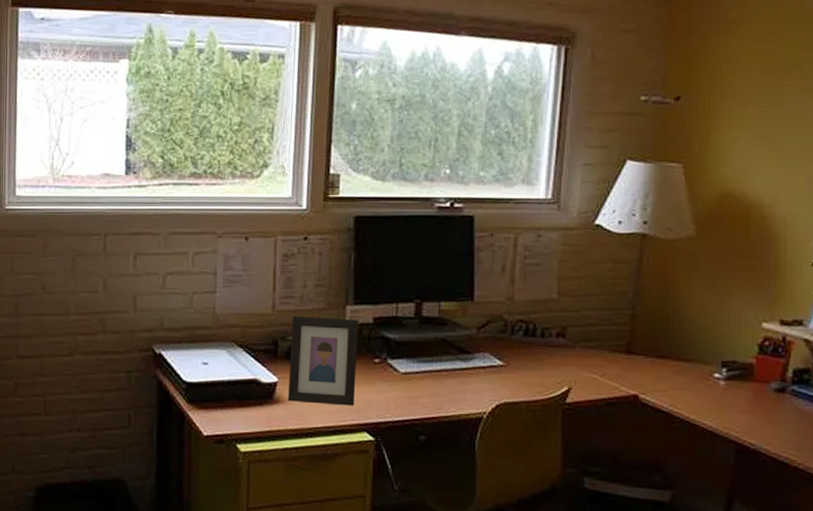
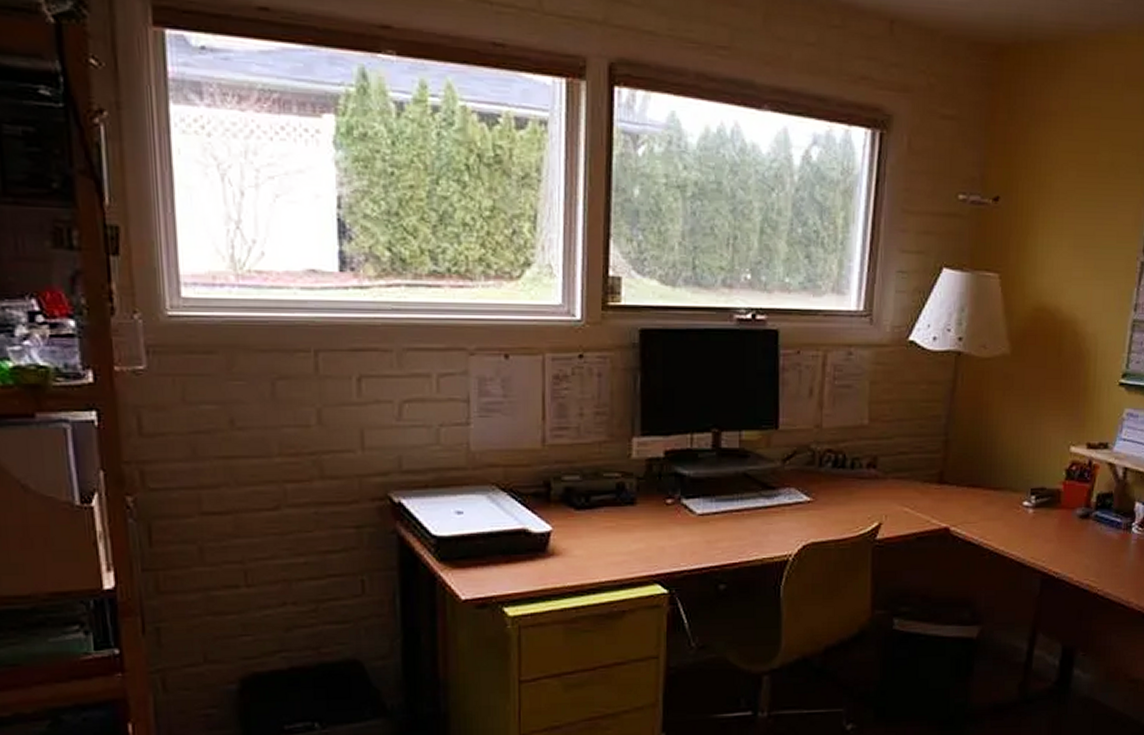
picture frame: present [287,315,358,406] -> none [564,451,647,556]

